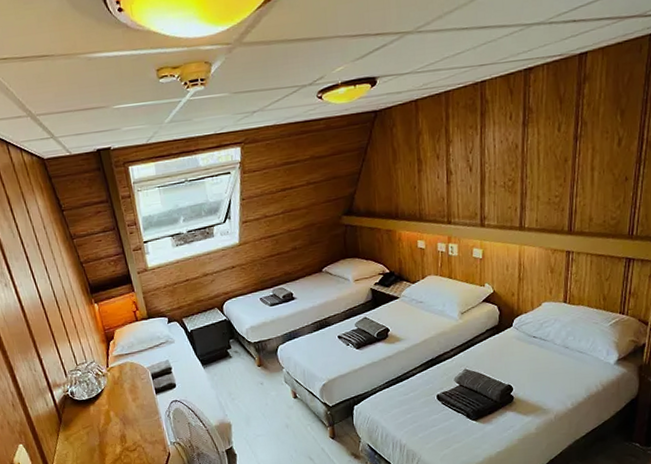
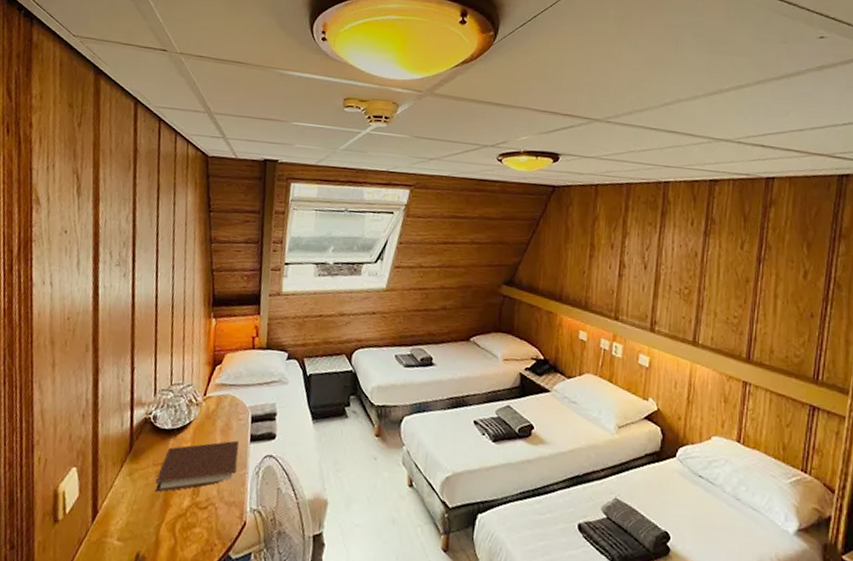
notebook: none [88,395,151,447] -> present [155,440,239,492]

